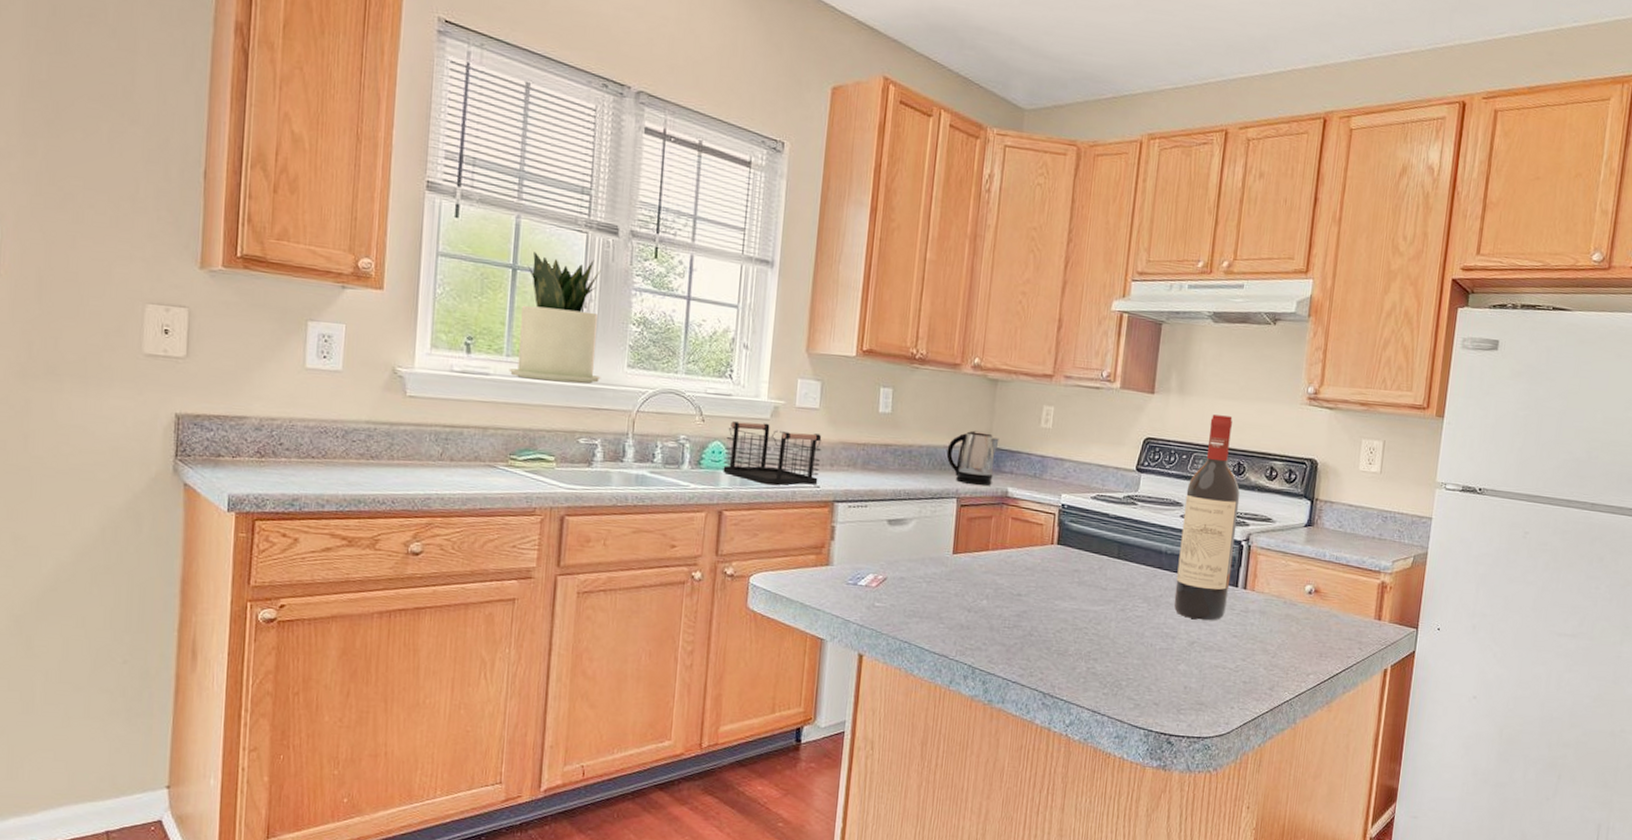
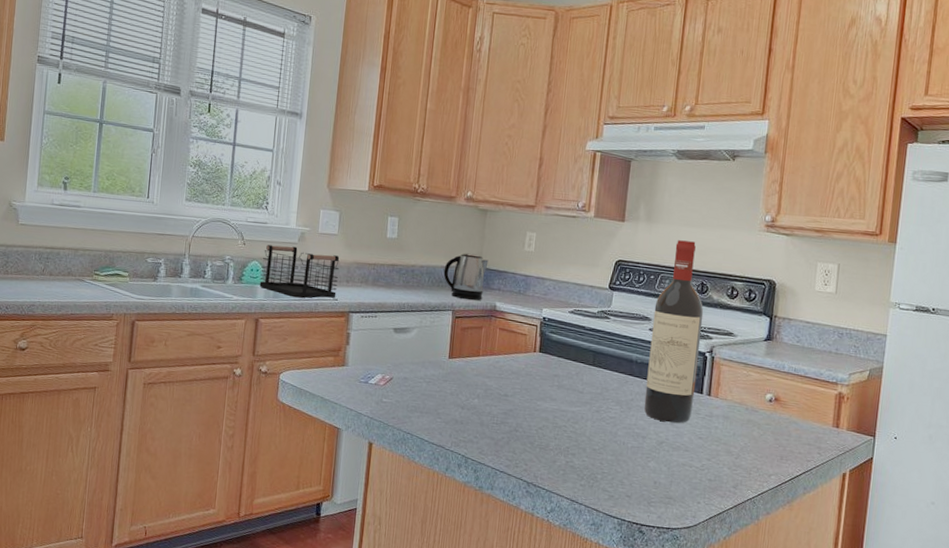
planter: present [509,252,601,384] -> none [95,109,167,215]

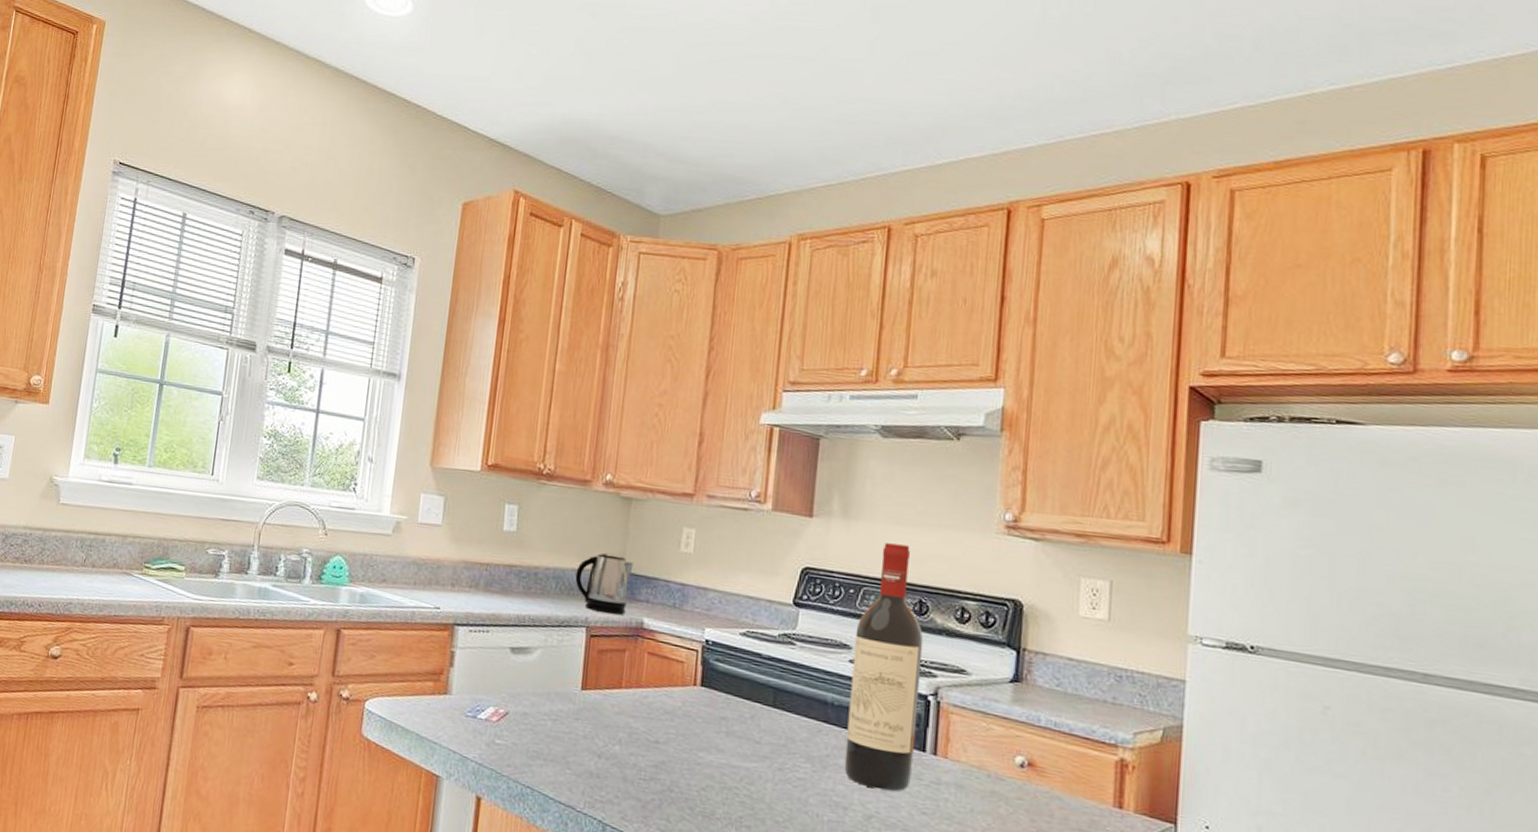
dish rack: present [259,245,340,298] -> none [343,536,444,606]

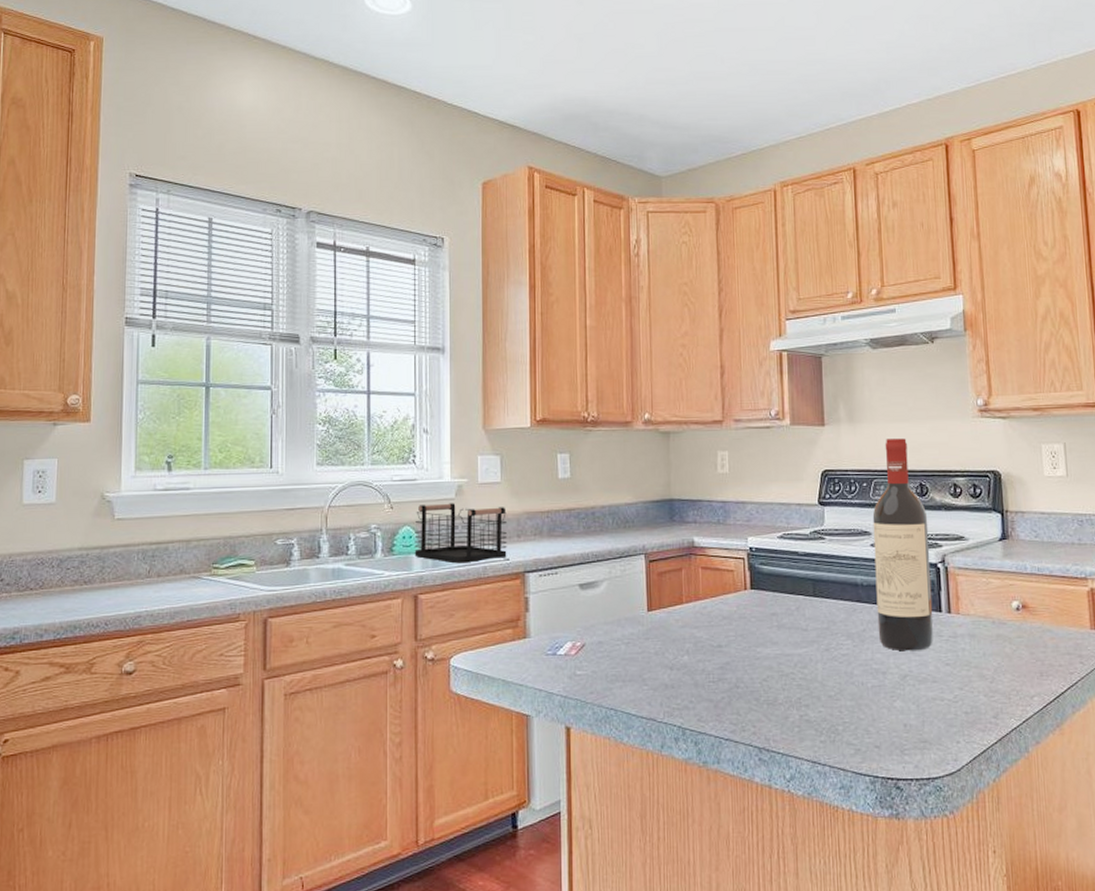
dish rack: none [343,536,444,606] -> present [414,503,507,564]
kettle: present [575,552,634,616] -> none [629,484,679,540]

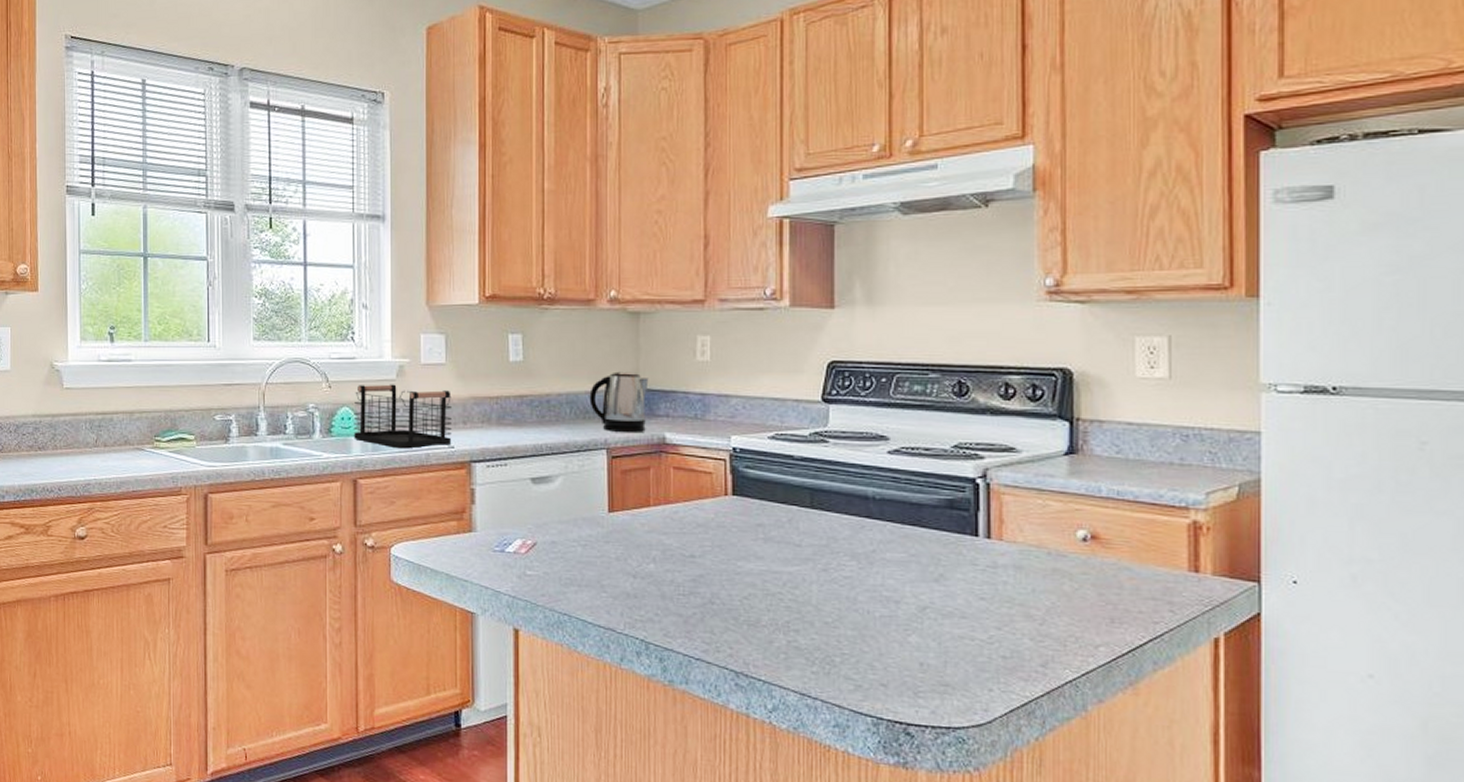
kettle: none [629,484,679,540] -> present [589,371,649,434]
wine bottle: present [872,438,933,652] -> none [892,325,967,581]

